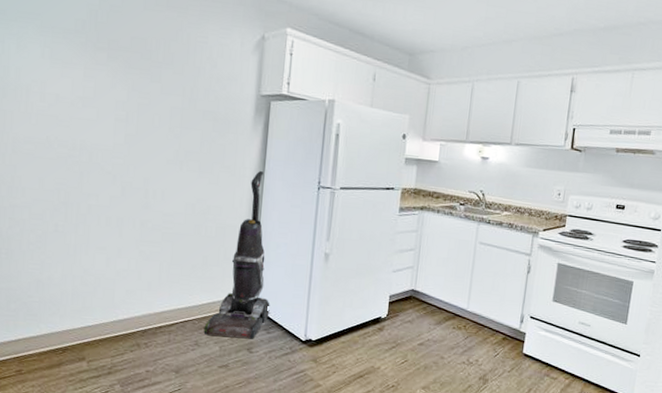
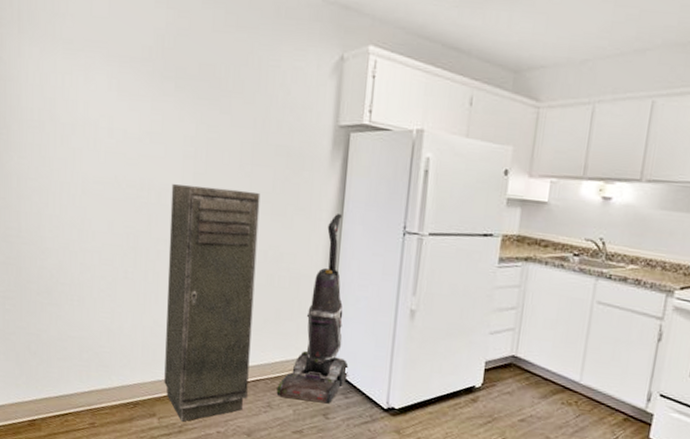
storage cabinet: none [94,144,189,364] -> present [164,184,261,422]

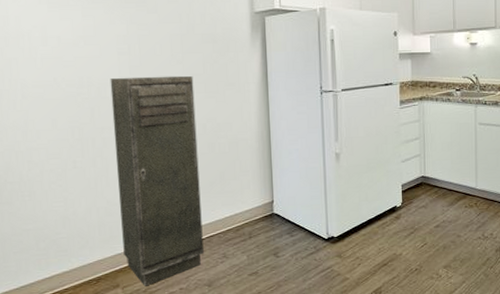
vacuum cleaner: present [276,214,349,404] -> none [230,84,291,246]

